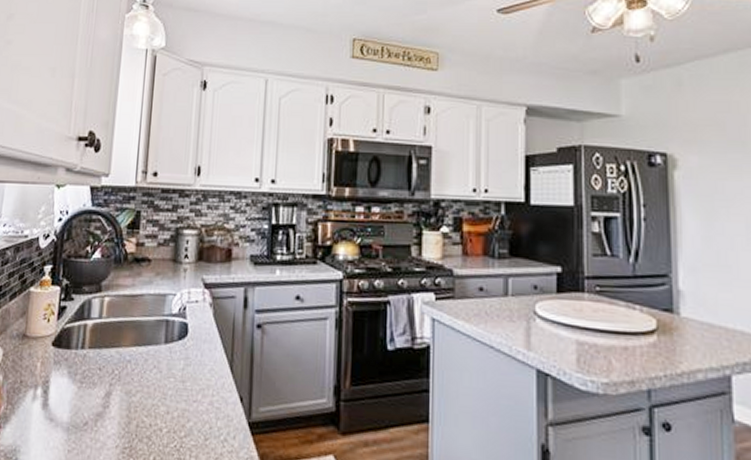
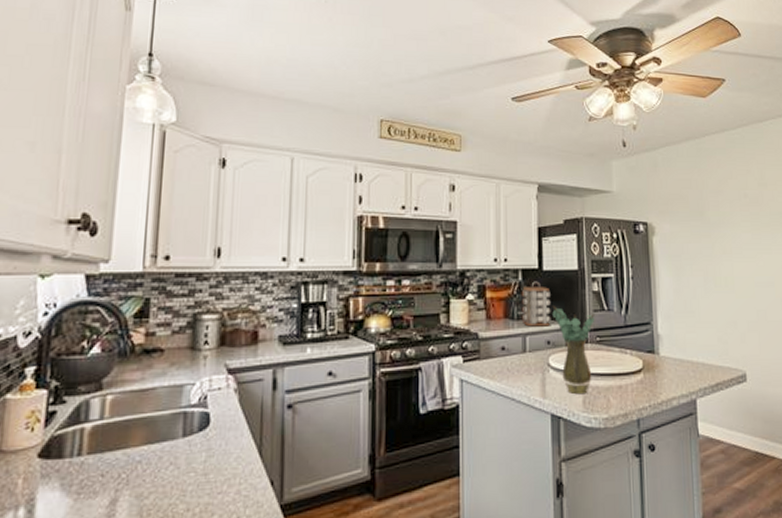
spice rack: none [503,216,539,269] -> present [521,281,551,327]
vase: none [541,246,594,352] -> present [552,306,595,395]

